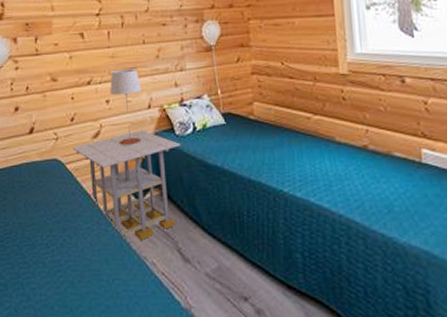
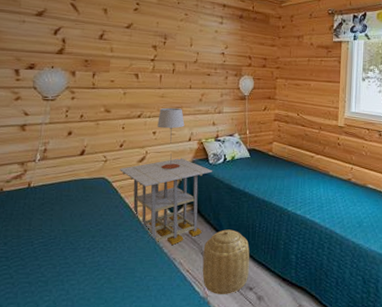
basket: none [179,219,241,306] -> present [202,229,250,294]

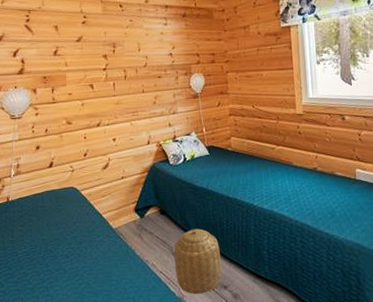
side table: present [119,158,213,245] -> none [85,162,174,247]
table lamp: present [157,107,185,169] -> none [116,113,142,174]

